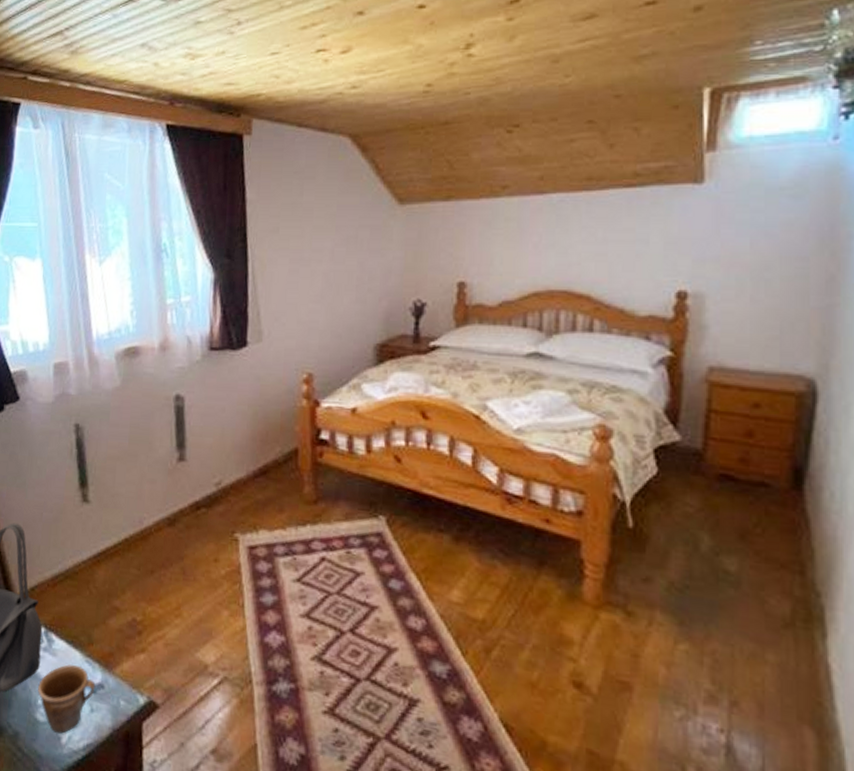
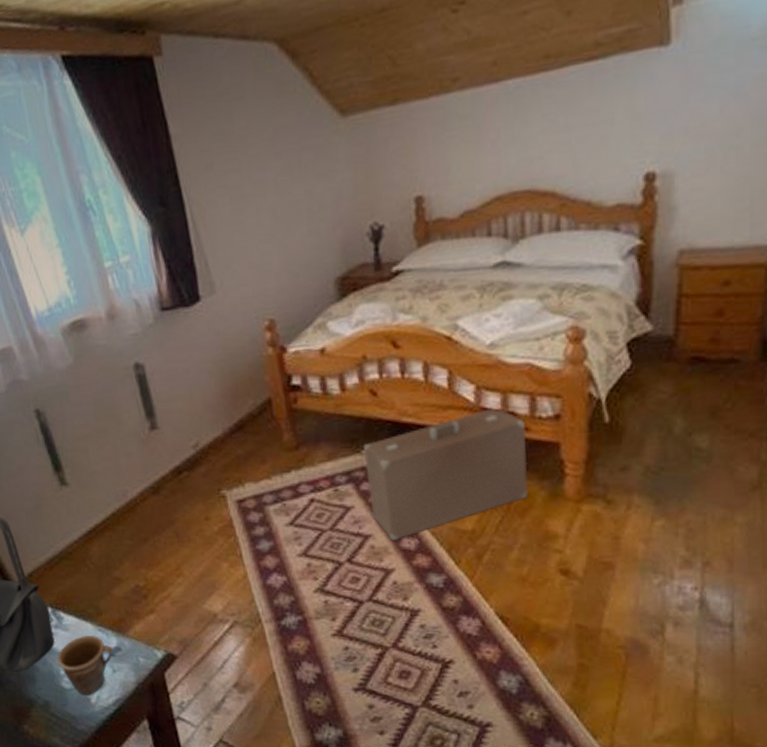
suitcase: none [381,492,546,618] -> present [364,406,528,541]

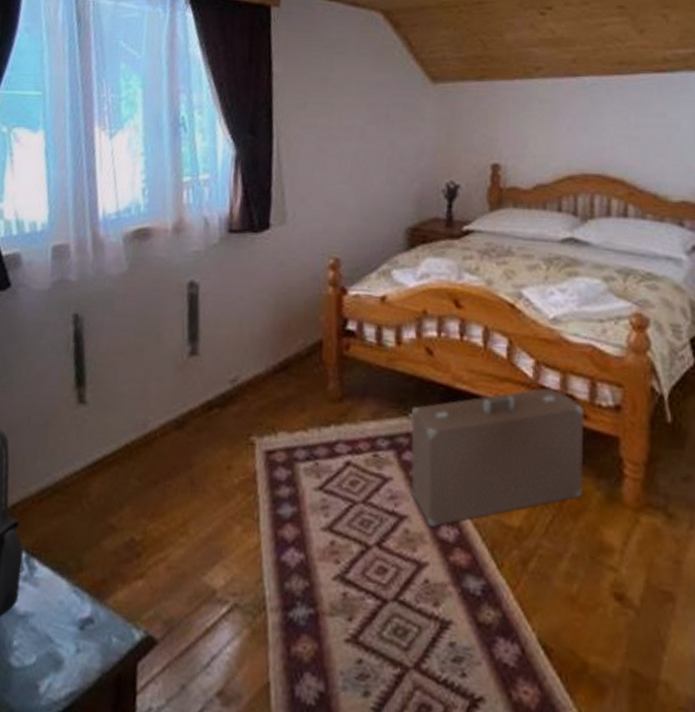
mug: present [57,636,113,695] -> none [13,596,84,681]

